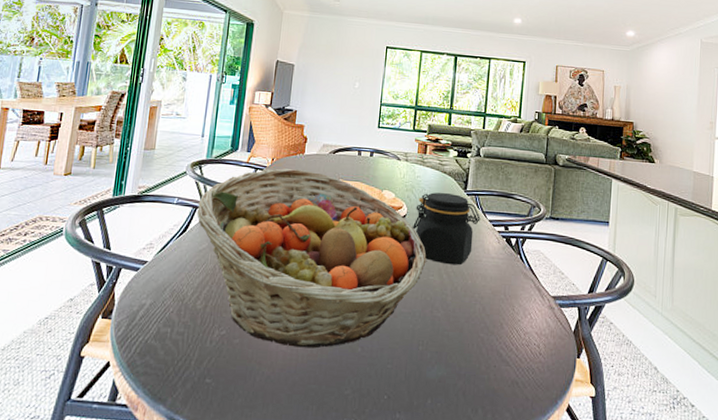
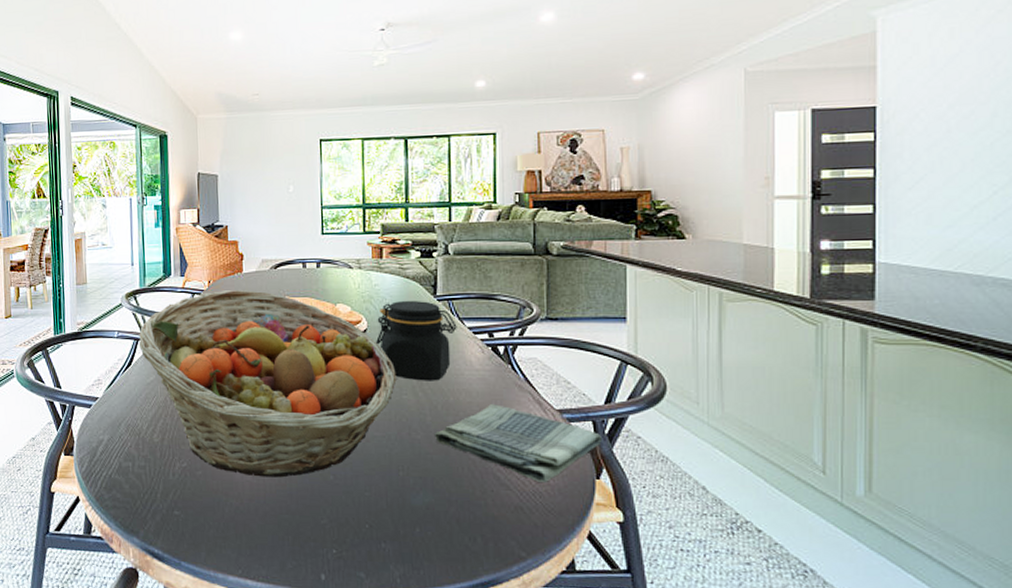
dish towel: none [452,287,584,361] -> present [434,403,602,483]

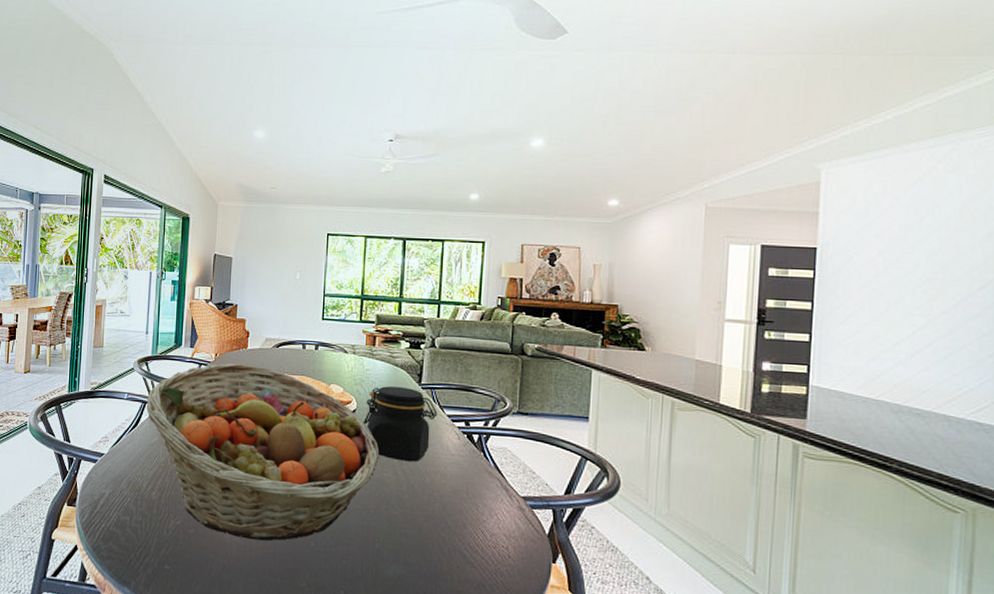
dish towel: present [434,403,602,483] -> none [409,486,560,564]

